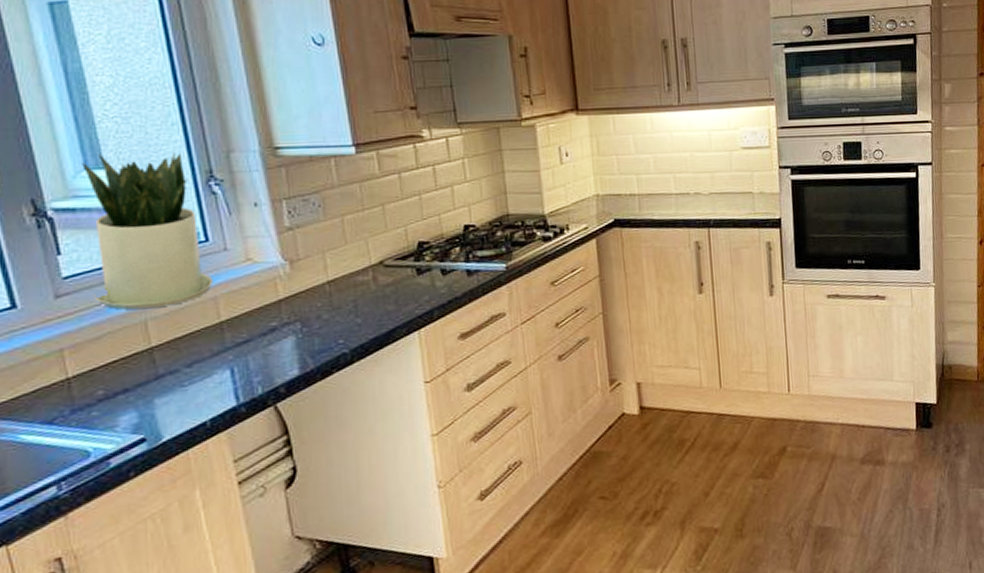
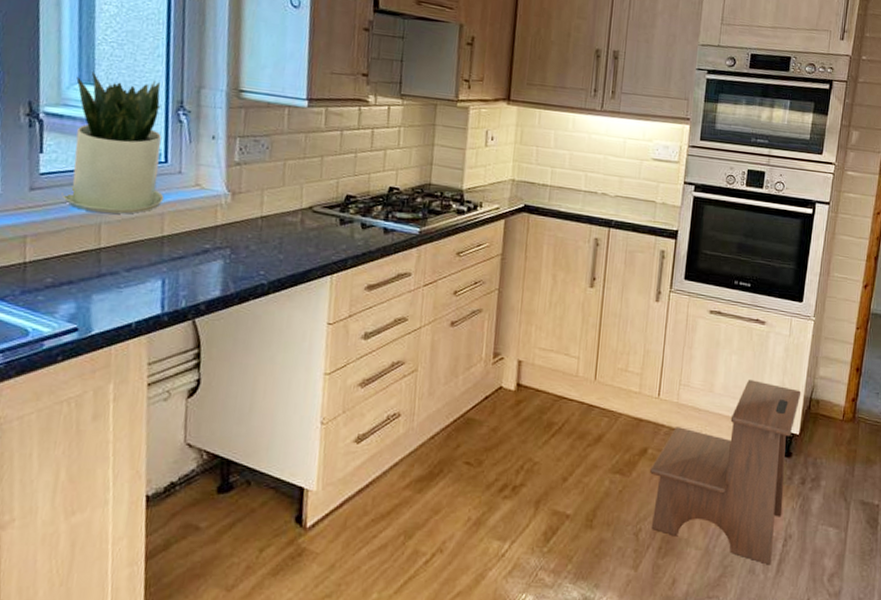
step stool: none [792,357,933,538] -> present [650,380,802,565]

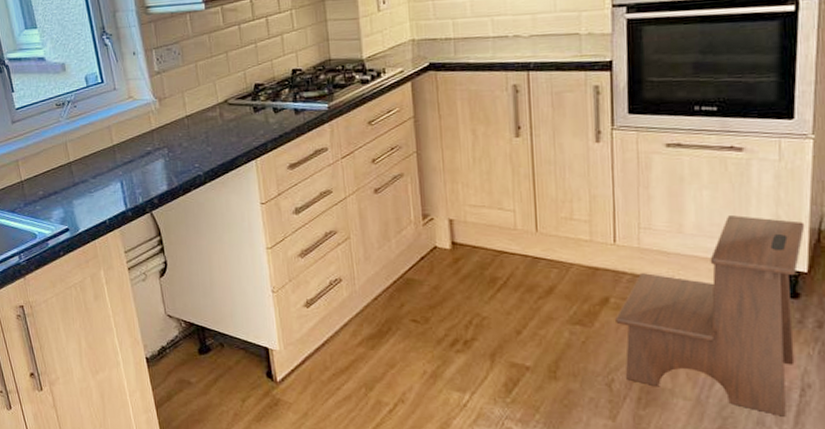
planter: present [61,71,165,214] -> none [23,14,108,134]

